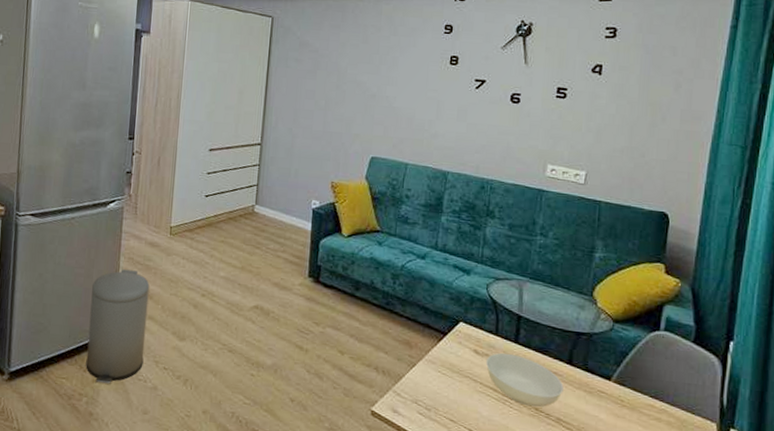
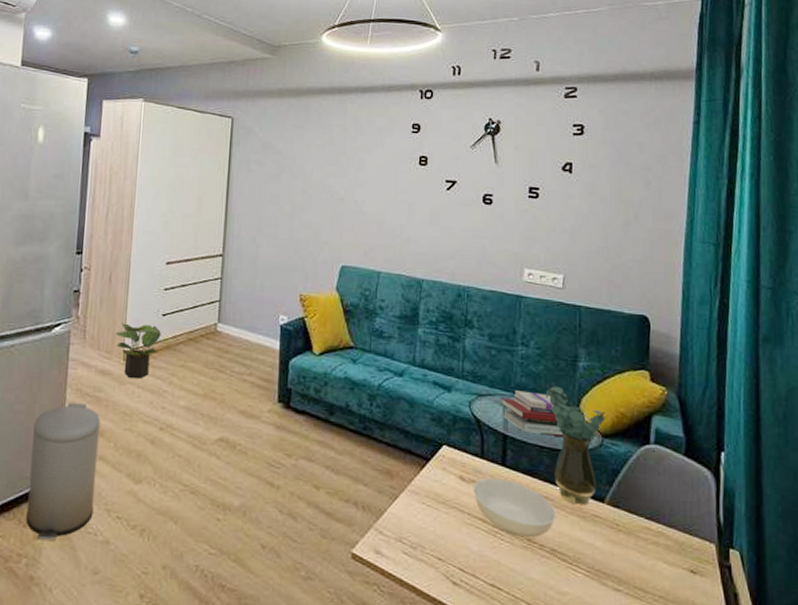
potted plant: none [163,202,204,251] -> present [115,323,161,378]
books: none [517,276,575,321] -> present [501,390,563,438]
vase: none [561,270,618,382] -> present [546,382,606,505]

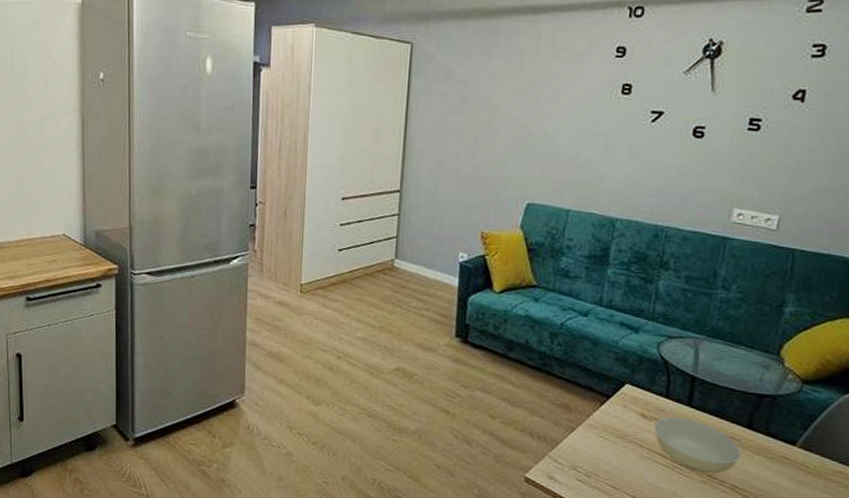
pedal bin: present [26,403,101,542] -> none [214,330,280,451]
potted plant: present [115,323,161,378] -> none [292,257,337,310]
books: present [501,390,563,438] -> none [692,334,758,382]
vase: present [546,382,606,505] -> none [742,327,809,447]

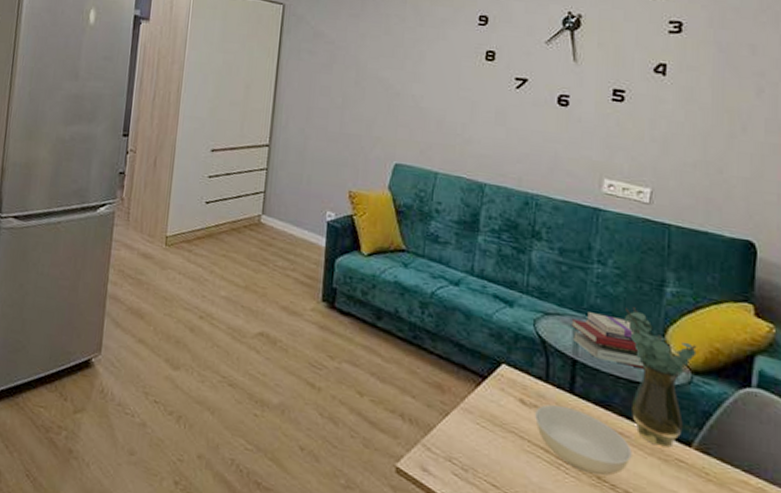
books: none [692,334,758,382] -> present [571,312,644,370]
vase: none [742,327,809,447] -> present [625,307,697,448]

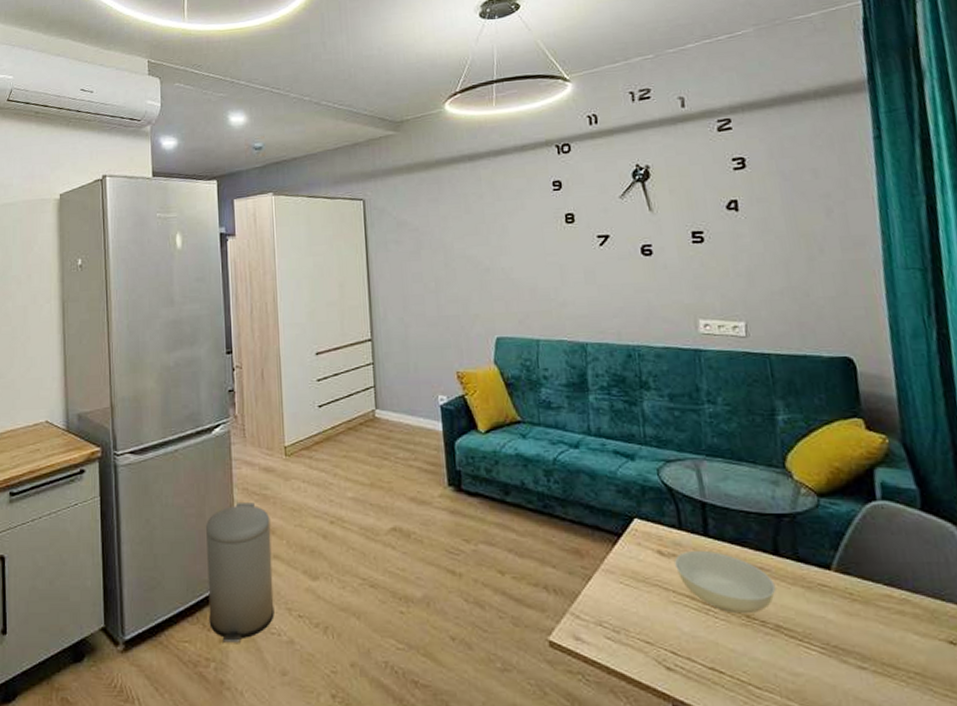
pedal bin: none [66,283,141,418] -> present [205,503,274,644]
books: present [571,312,644,370] -> none [692,452,771,501]
vase: present [625,307,697,448] -> none [742,441,820,574]

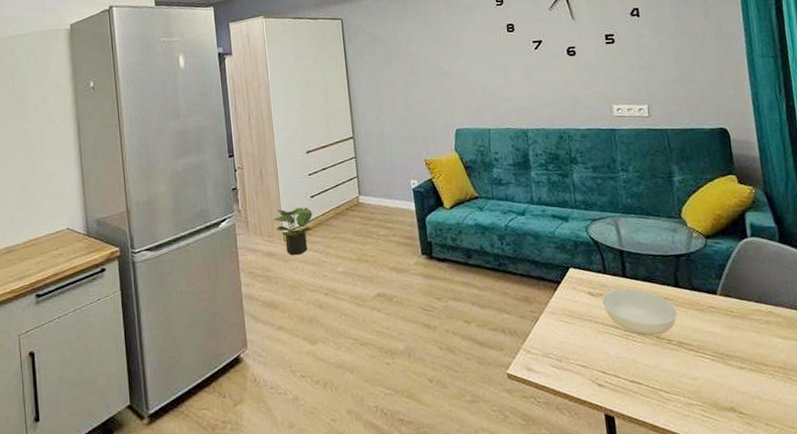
pedal bin: present [205,503,274,644] -> none [217,284,281,407]
potted plant: none [274,417,320,473] -> present [273,207,313,255]

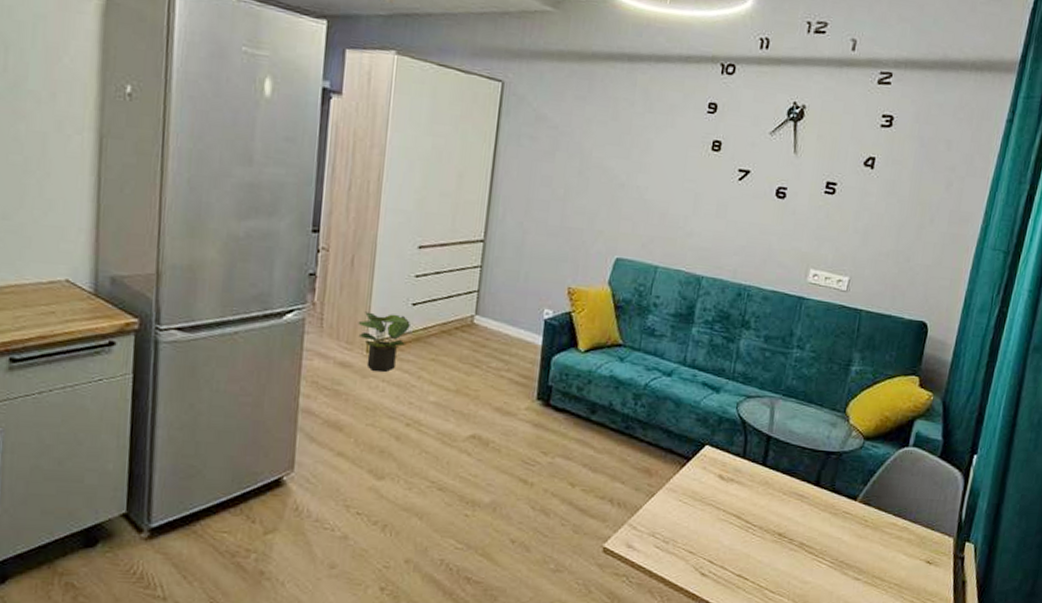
bowl: present [601,288,678,336] -> none [730,477,810,532]

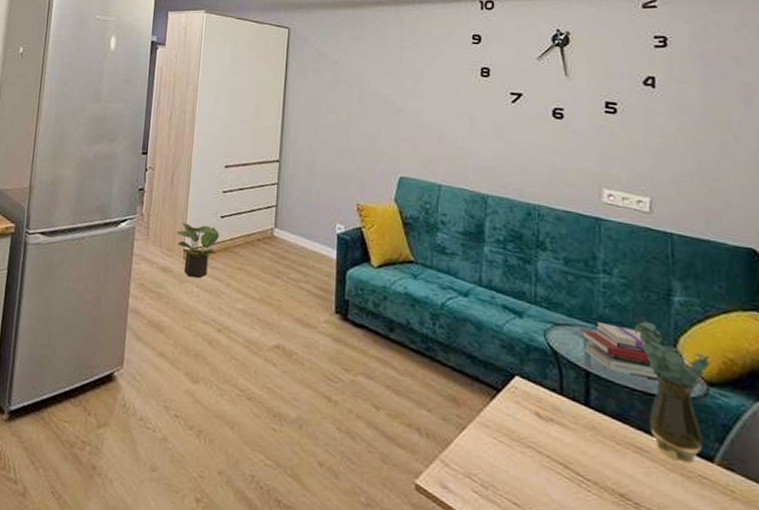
books: none [768,393,826,440] -> present [581,322,658,381]
vase: none [811,386,871,503] -> present [635,317,710,463]

